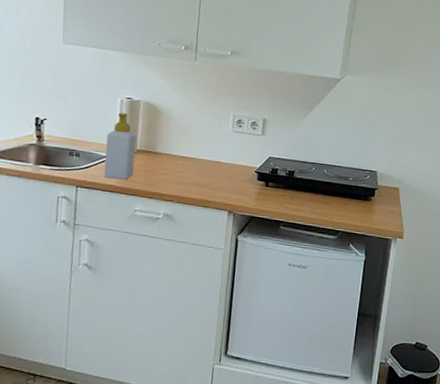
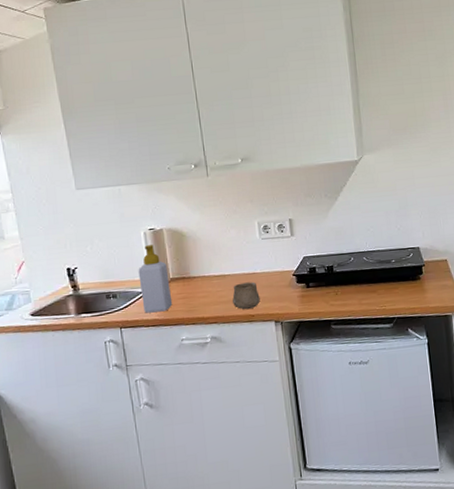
cup: none [192,168,220,195] -> present [232,282,260,310]

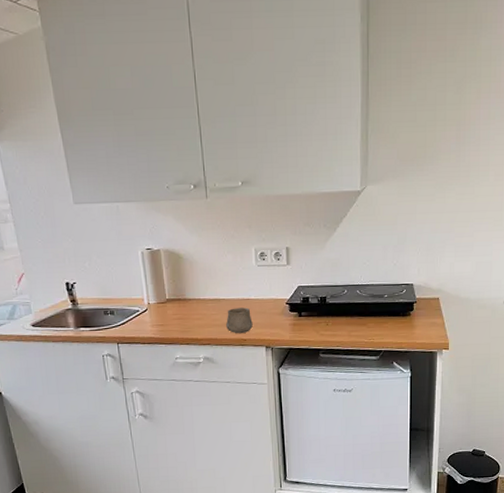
soap bottle: present [138,245,173,313] -> none [135,265,168,331]

